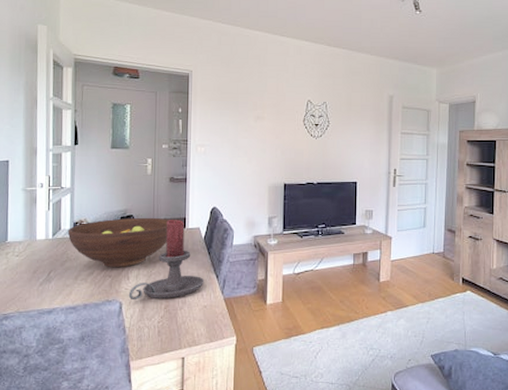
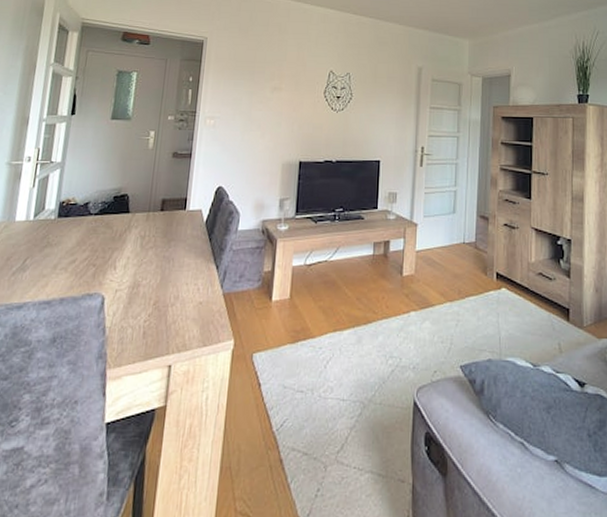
fruit bowl: present [67,217,170,268] -> none [51,197,169,256]
candle holder: present [128,220,205,301] -> none [113,200,203,295]

